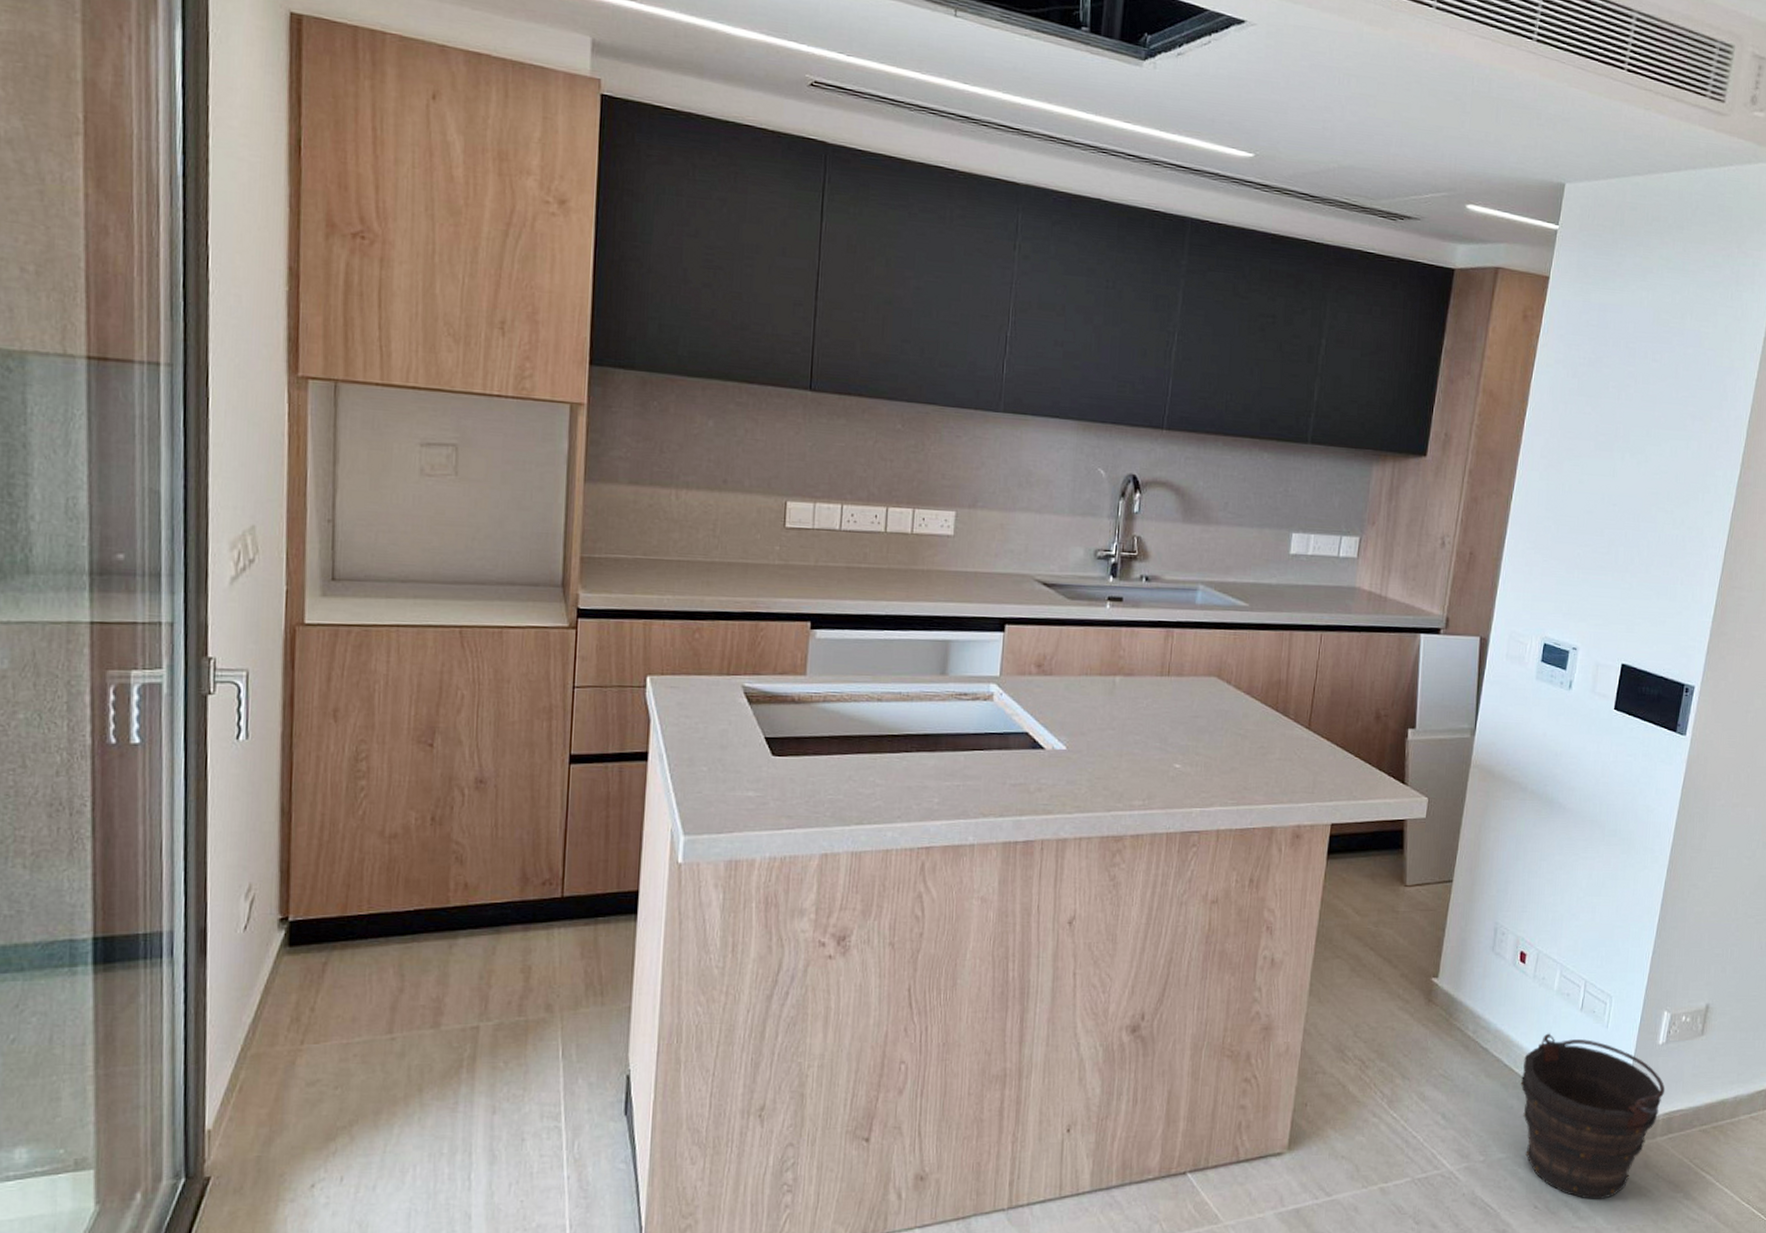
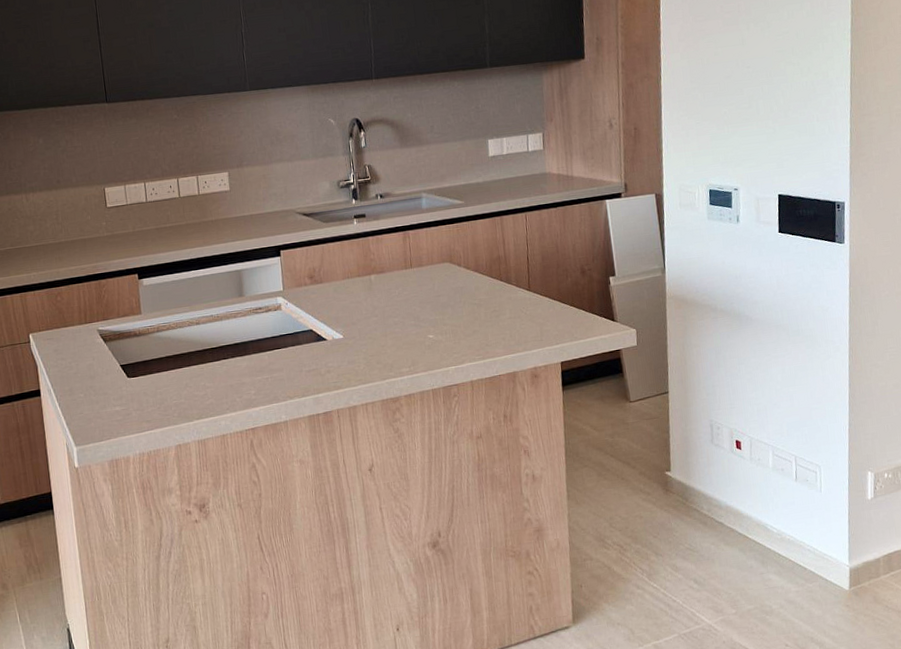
bucket: present [1520,1033,1666,1199] -> none [754,503,881,634]

